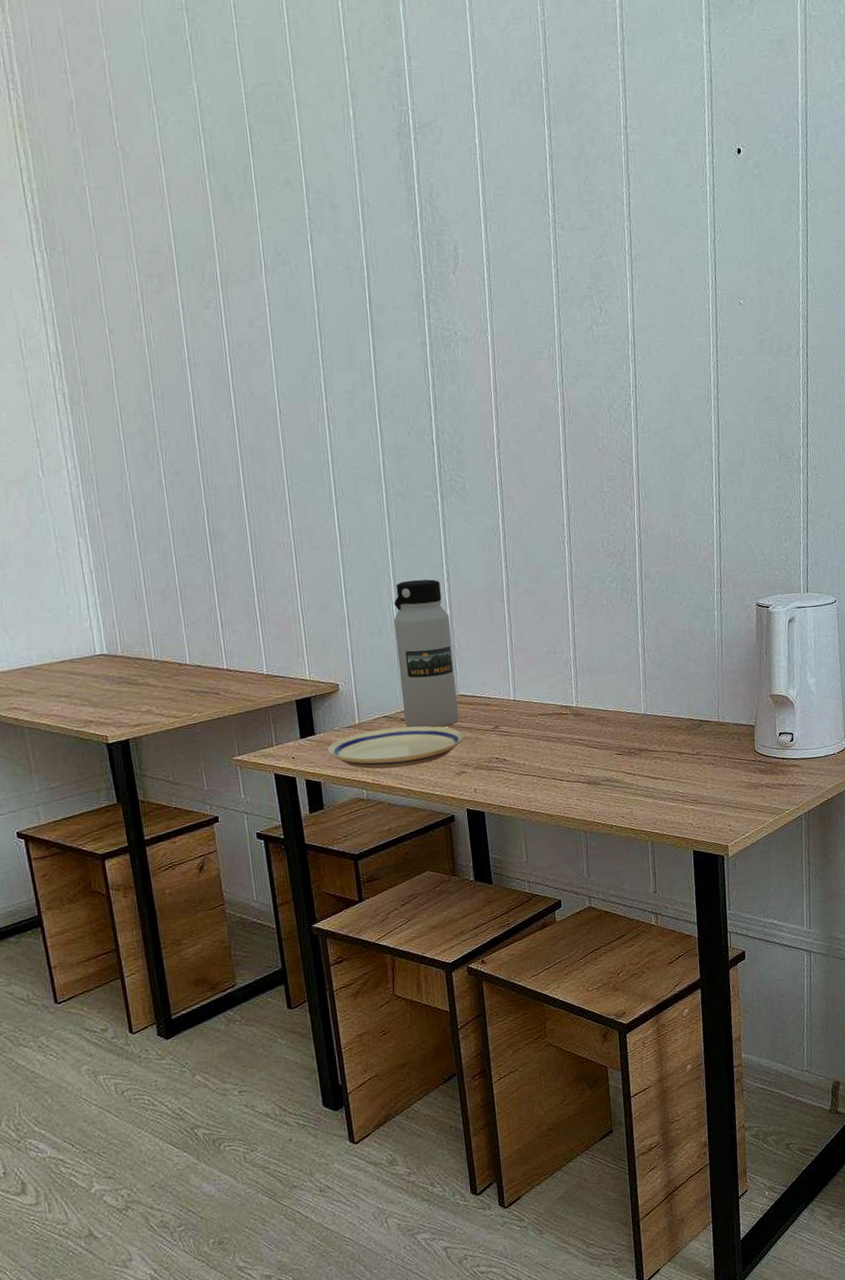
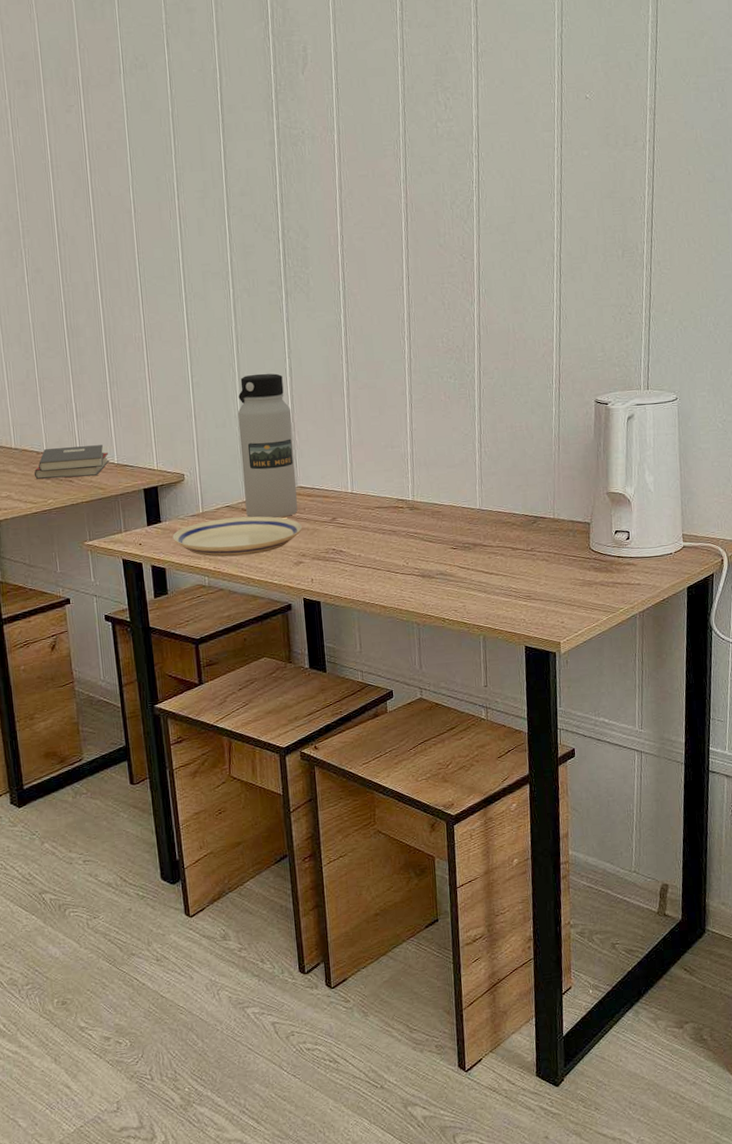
hardback book: none [176,655,259,693] -> present [34,445,110,480]

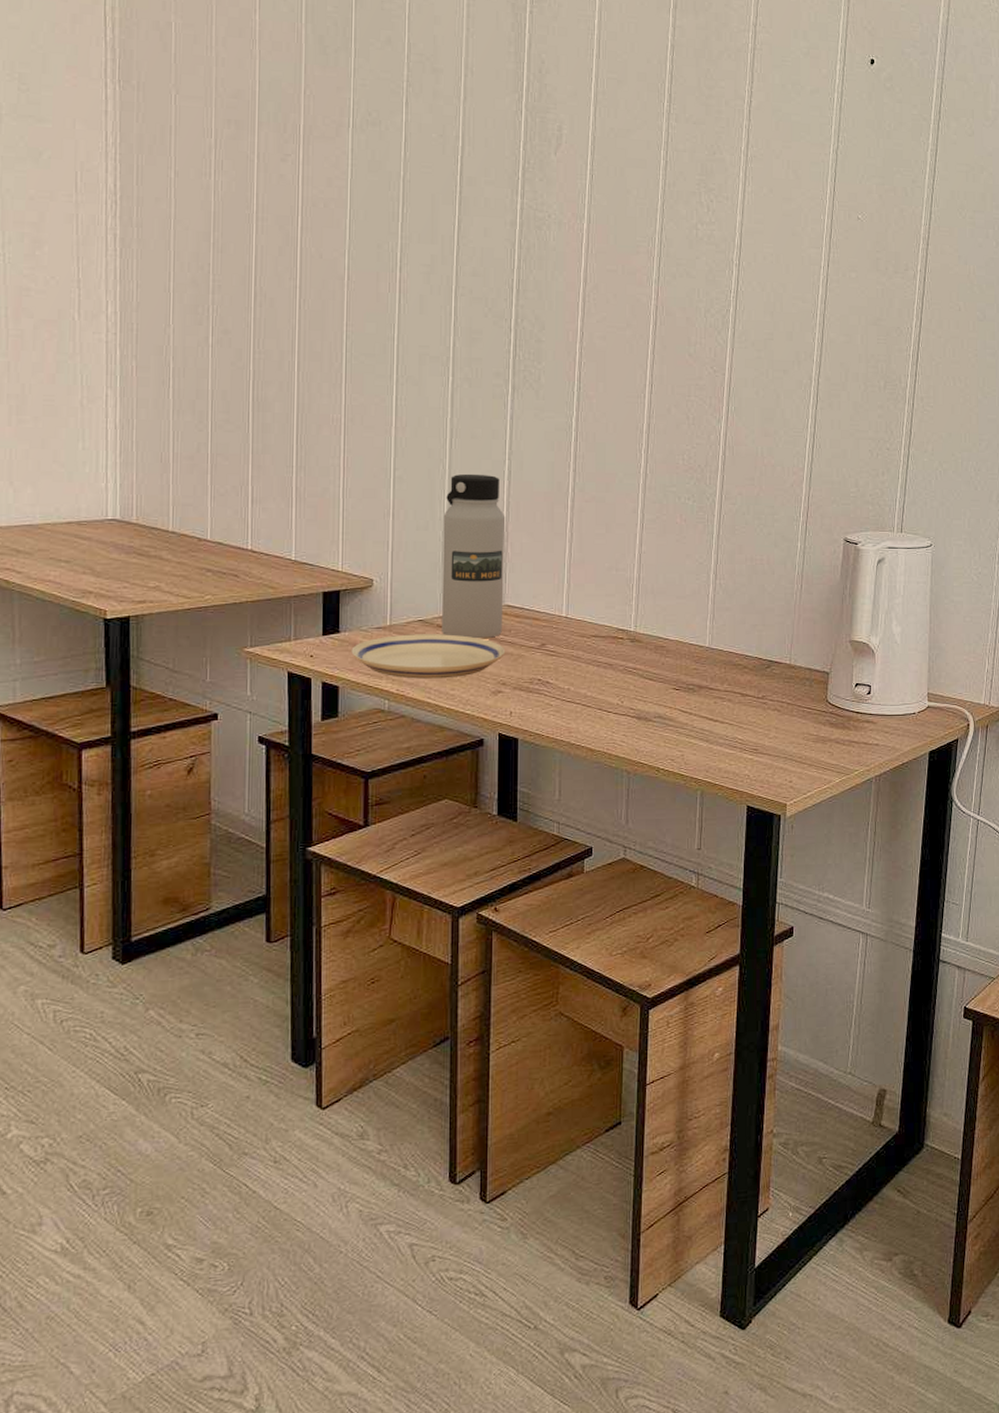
hardback book: present [34,445,110,480] -> none [191,536,286,573]

